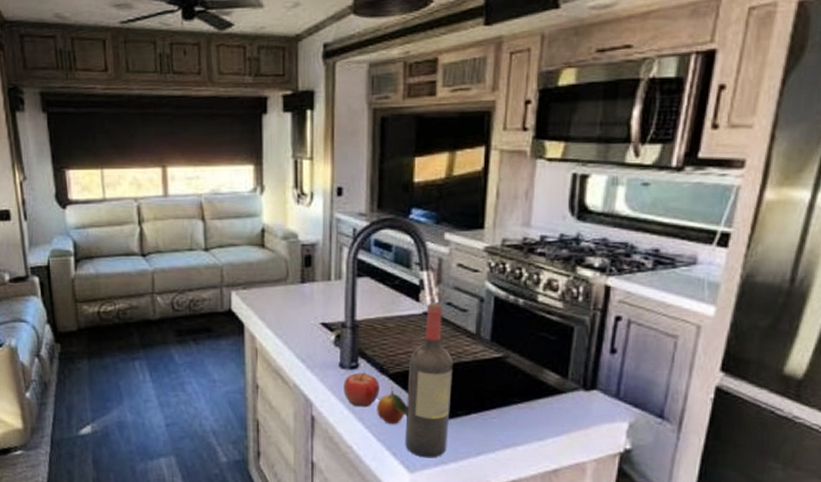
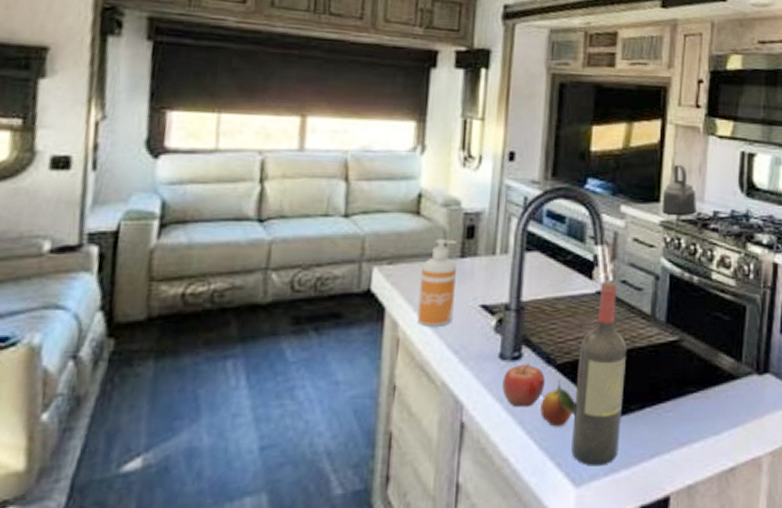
soap dispenser: none [269,267,300,341] -> present [417,239,457,328]
kettle: none [486,190,523,241] -> present [662,164,697,215]

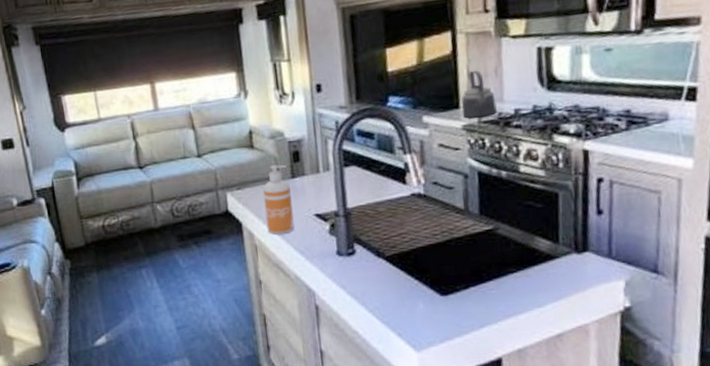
fruit: present [502,364,545,408] -> none [342,258,378,292]
fruit: present [540,380,576,427] -> none [377,269,409,306]
wine bottle: present [571,281,628,466] -> none [403,183,450,336]

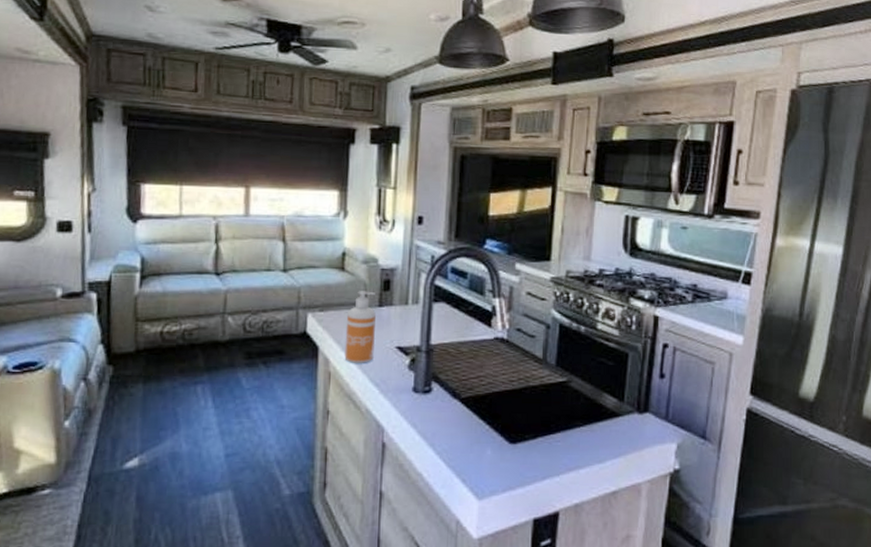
kettle: present [462,70,497,119] -> none [552,227,584,272]

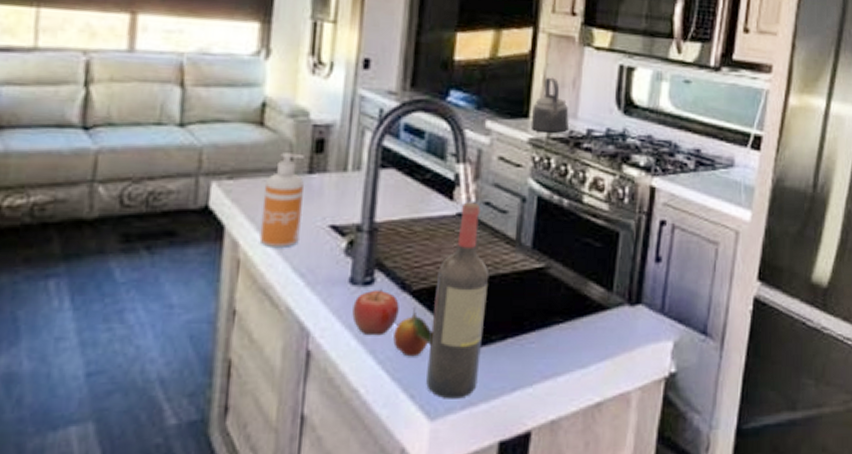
fruit: none [416,397,451,433] -> present [352,289,399,336]
fruit: none [448,411,478,450] -> present [393,307,433,357]
wine bottle: none [475,328,522,484] -> present [426,202,490,399]
kettle: none [552,227,584,272] -> present [530,77,569,133]

